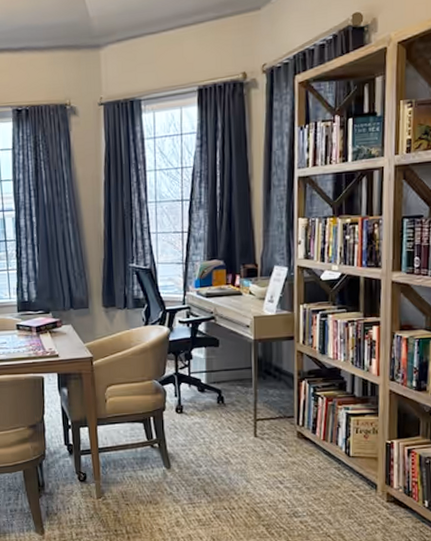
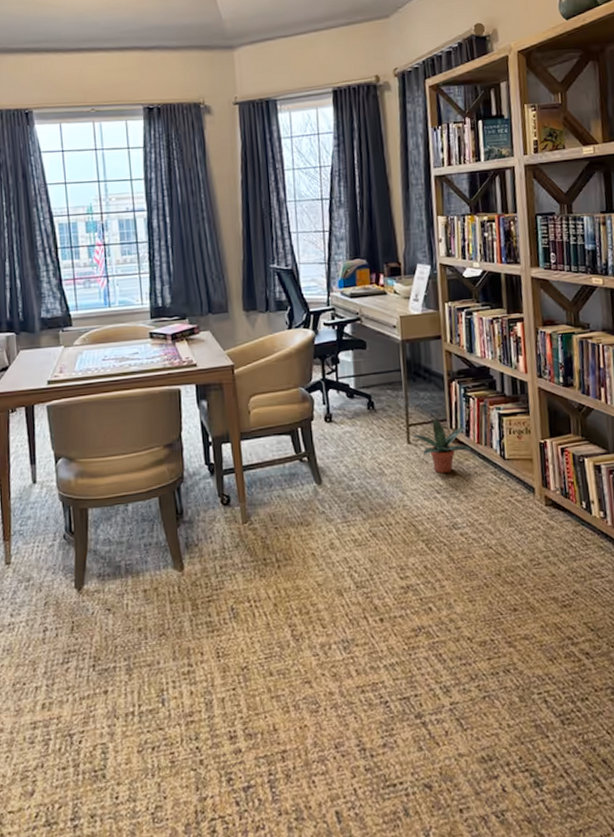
potted plant: none [260,416,317,465] -> present [413,419,472,473]

